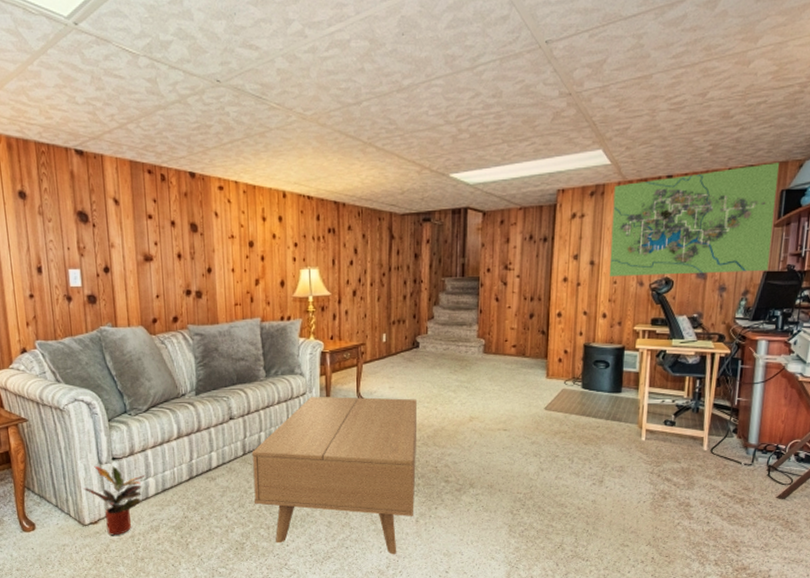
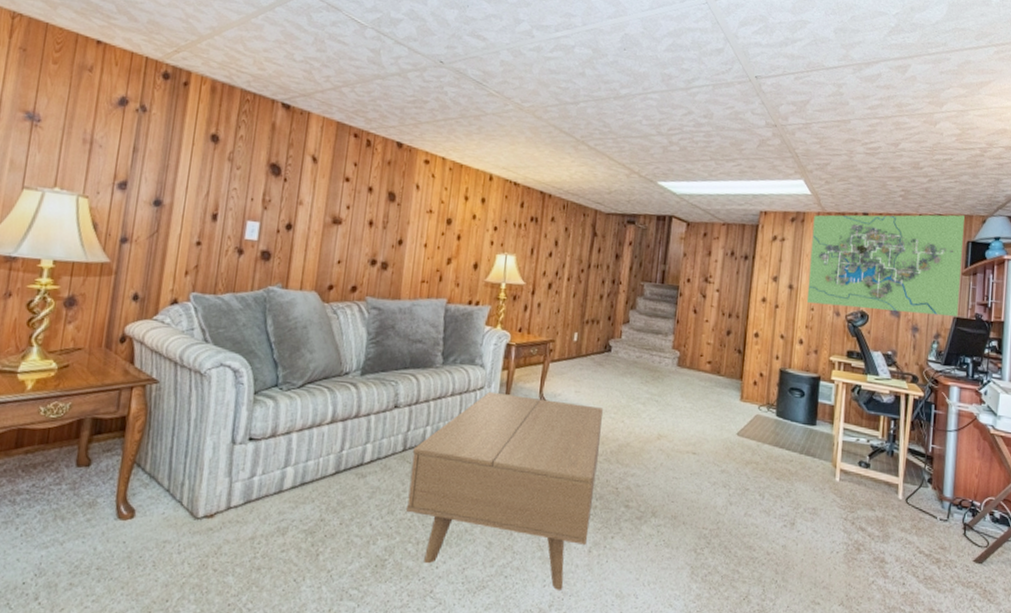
potted plant: present [82,465,145,536] -> none [205,444,284,535]

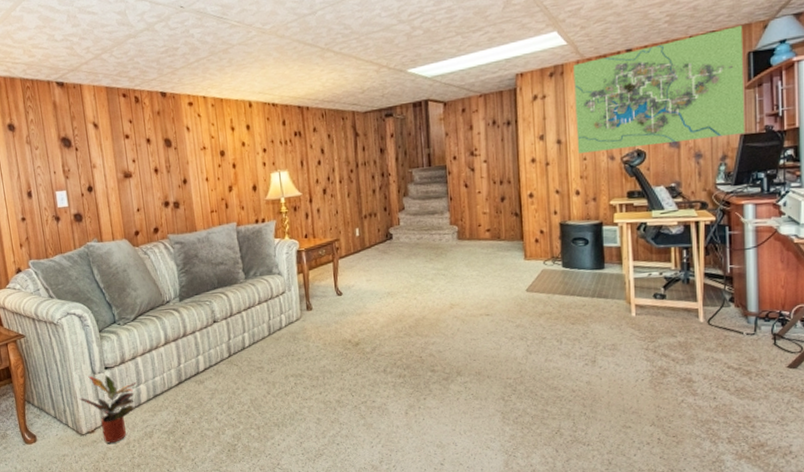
potted plant: none [205,444,284,535] -> present [78,375,137,444]
coffee table: present [405,391,603,590] -> none [236,290,403,449]

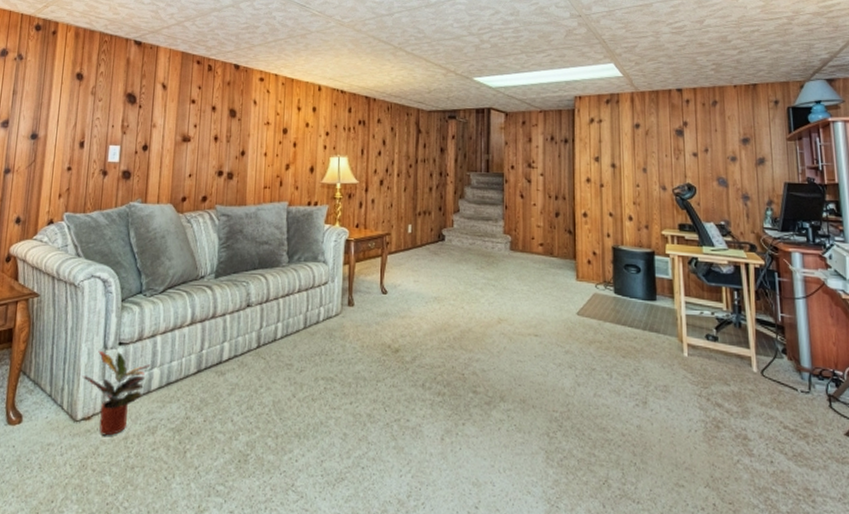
map: present [573,26,745,154] -> none [628,82,789,183]

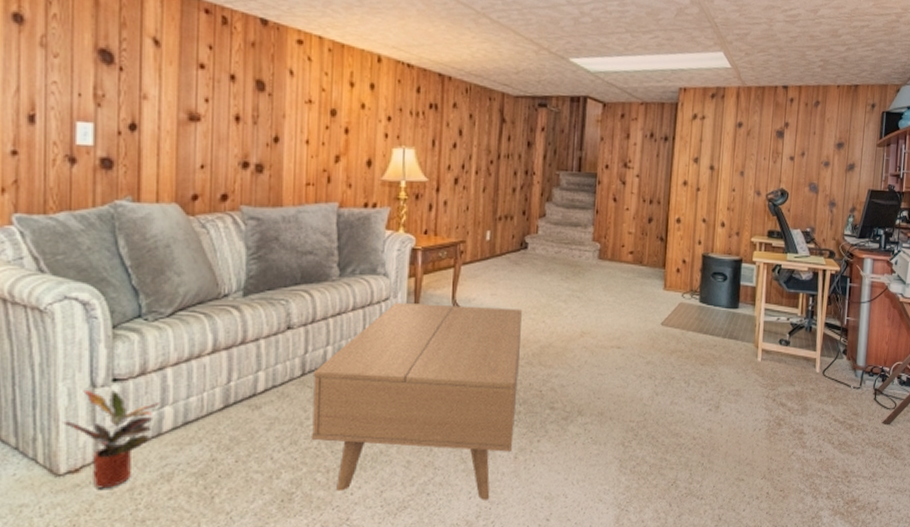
coffee table: none [263,286,442,480] -> present [310,302,522,500]

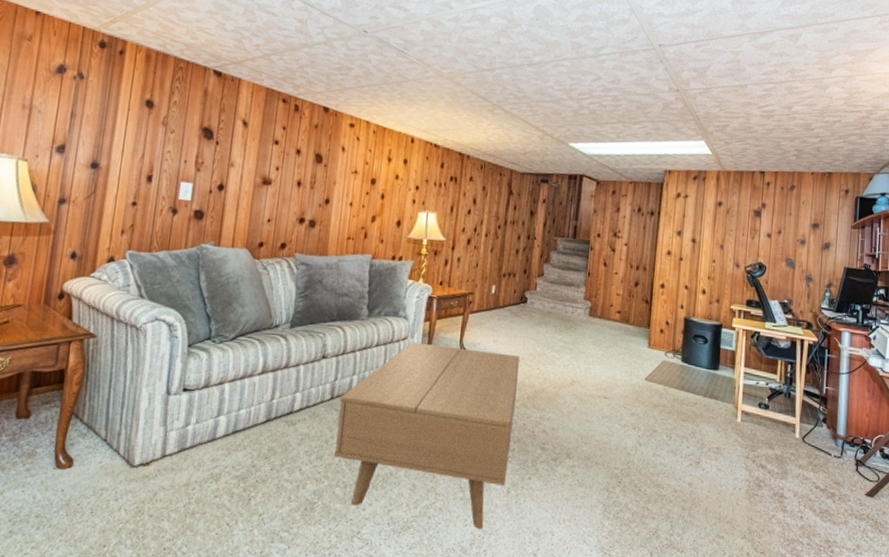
potted plant: present [61,389,160,489] -> none [141,395,217,482]

